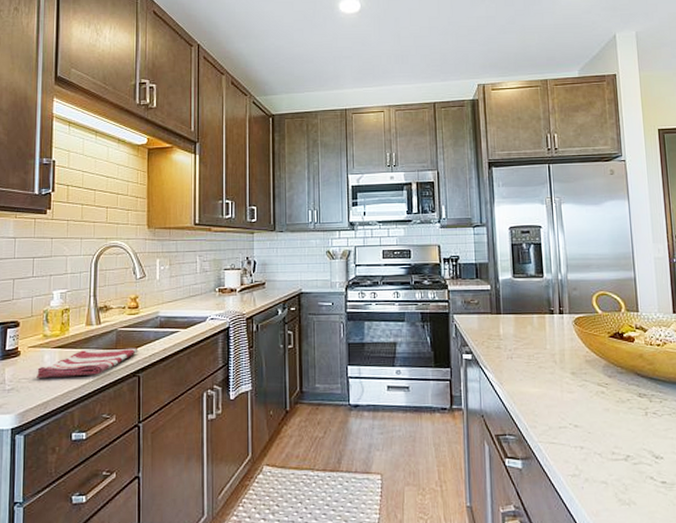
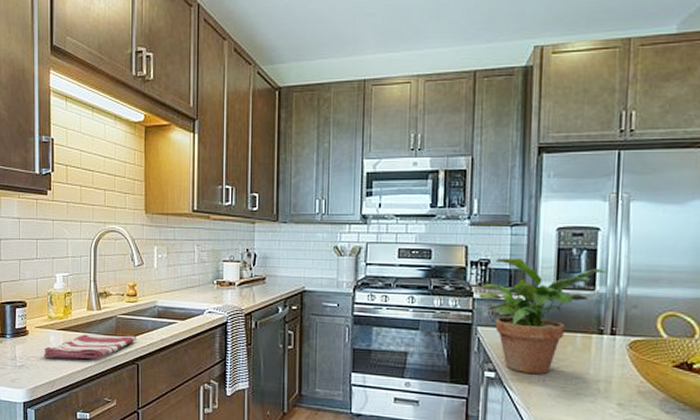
potted plant: none [452,254,550,353] -> present [478,258,606,374]

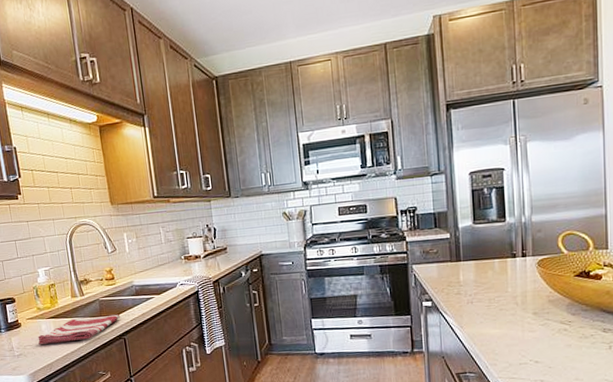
potted plant: present [478,258,606,374] -> none [410,202,513,299]

